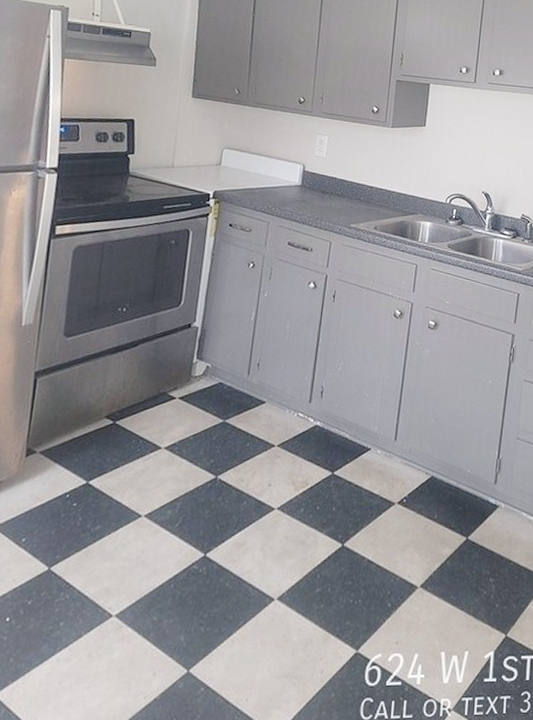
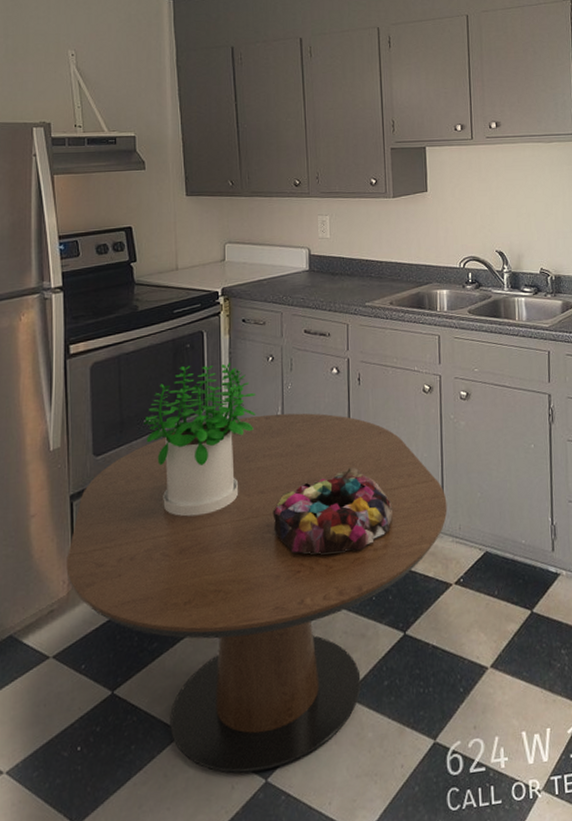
dining table: none [20,318,402,662] -> present [66,413,448,773]
potted plant: none [118,261,232,407] -> present [144,363,256,517]
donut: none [231,379,348,460] -> present [272,467,393,554]

